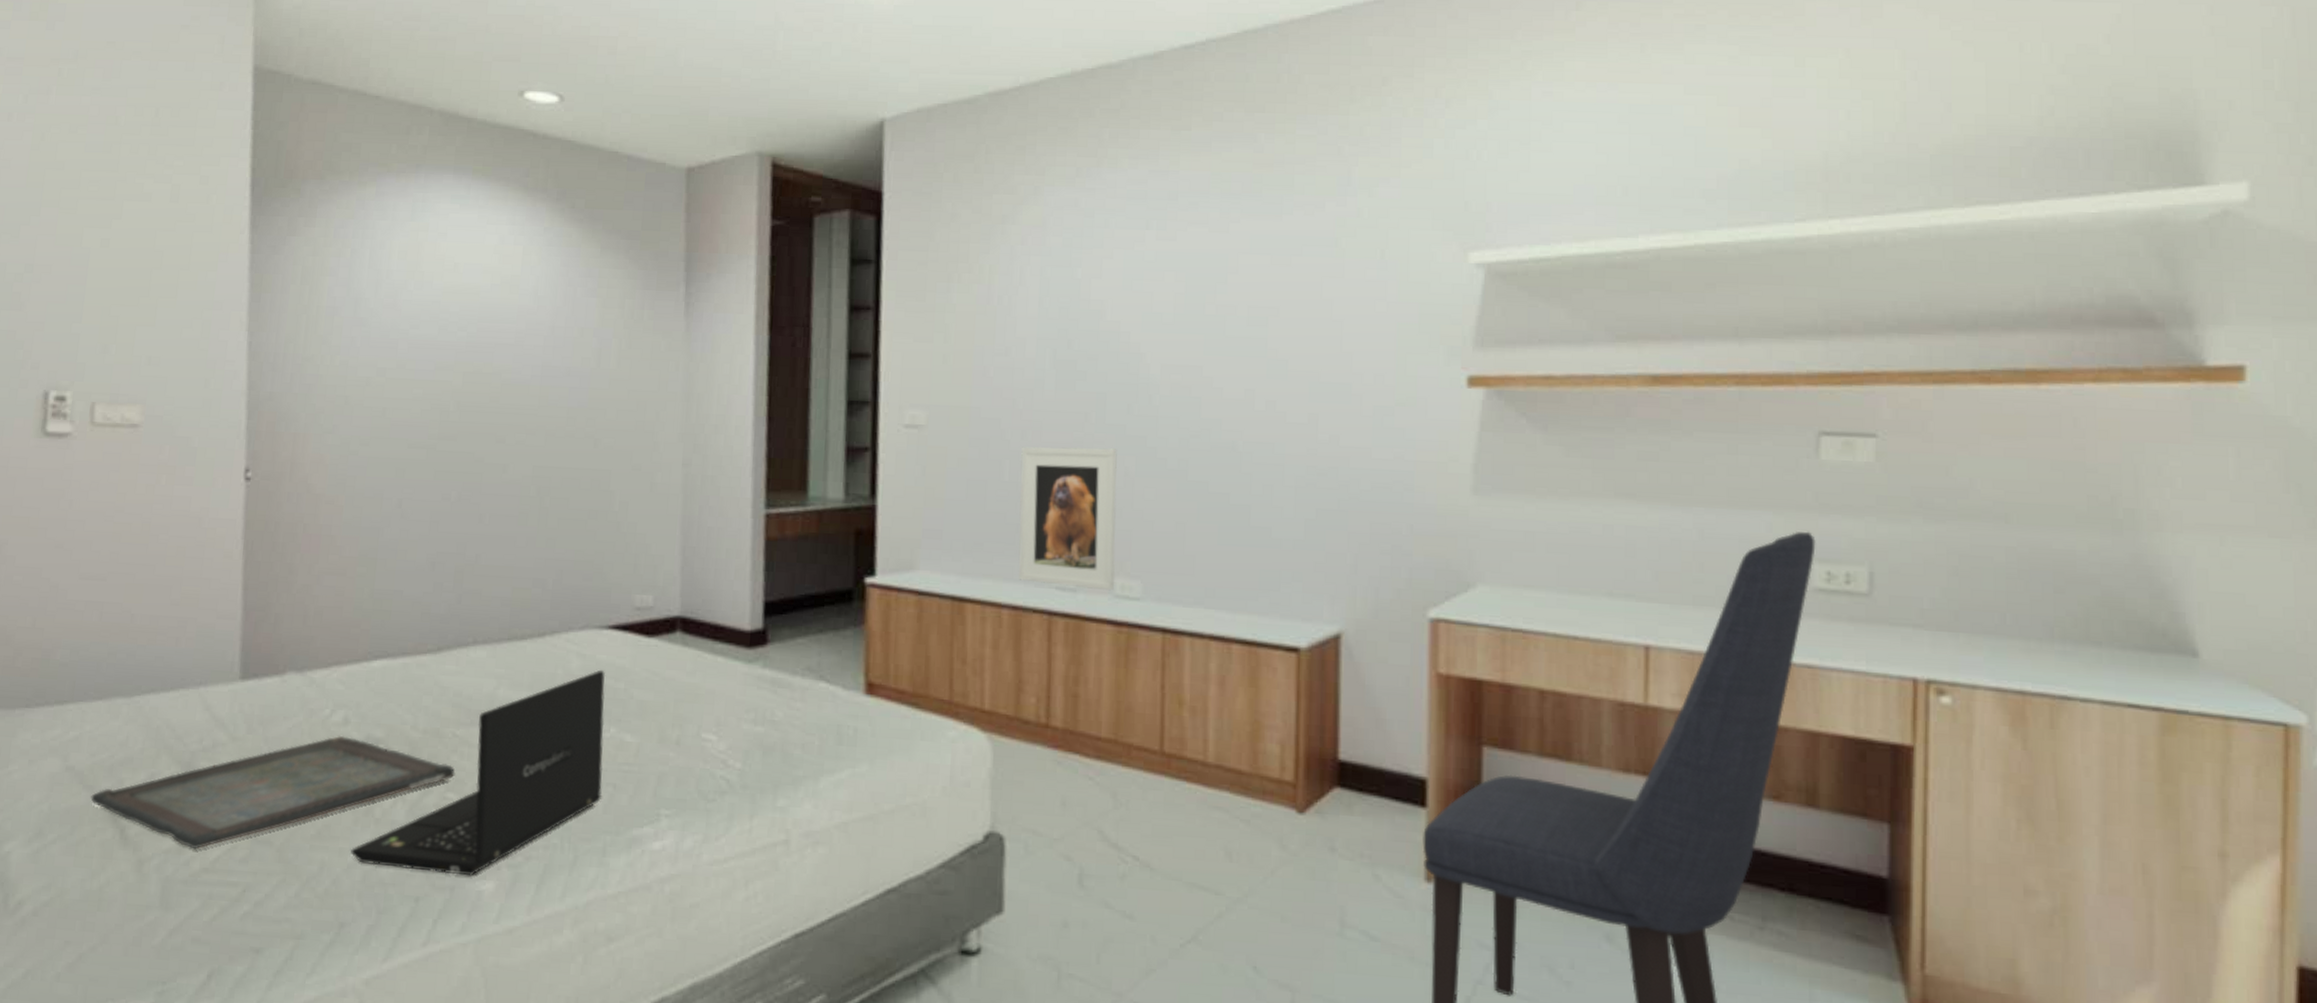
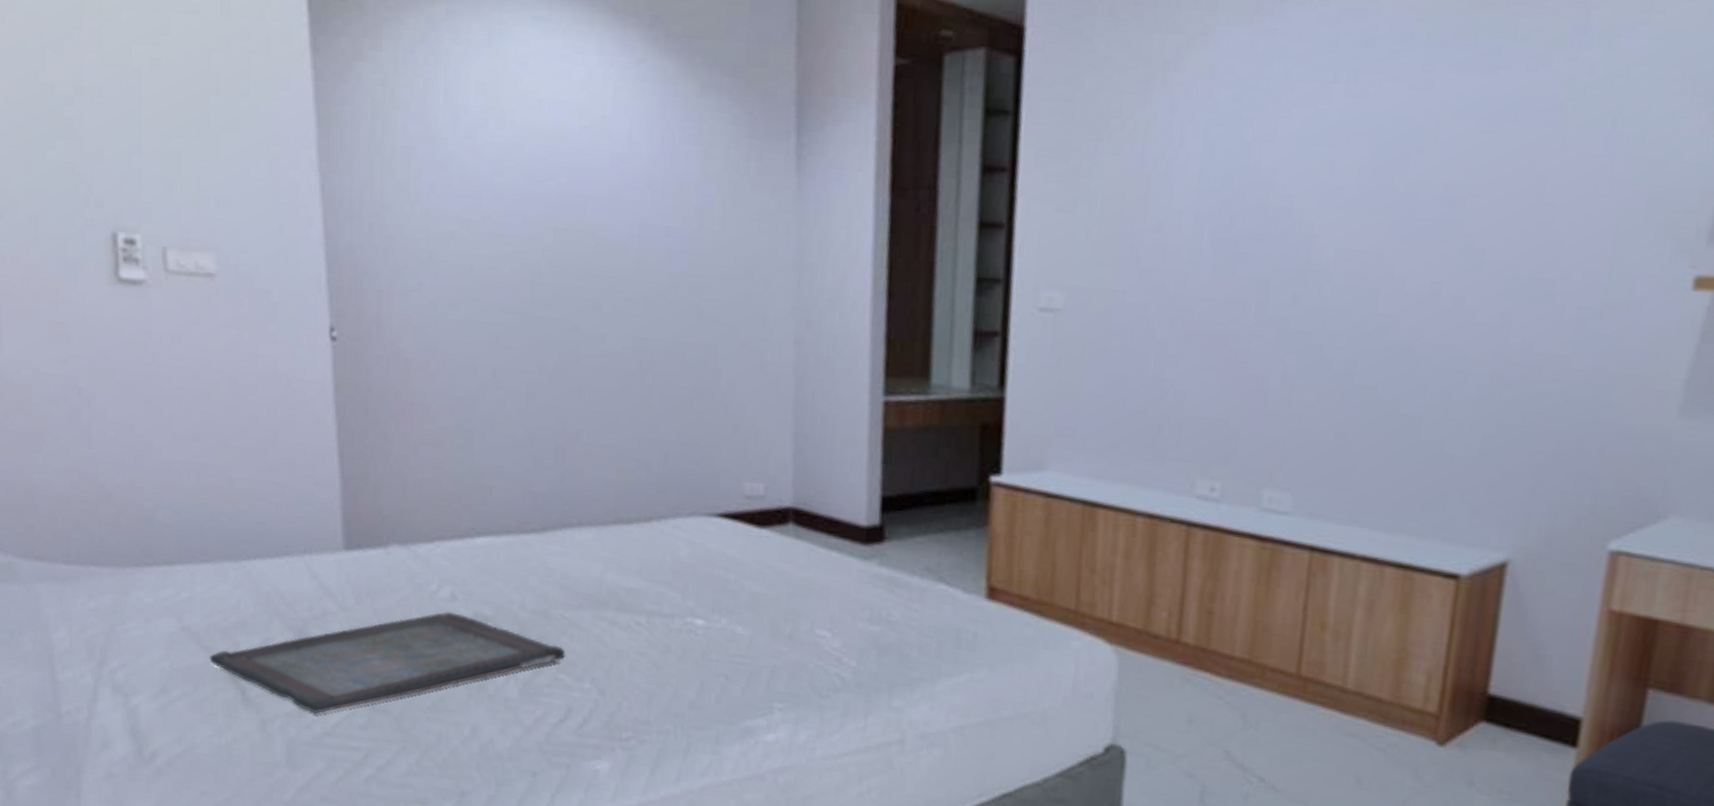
laptop: present [350,669,606,876] -> none [466,559,716,756]
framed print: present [1018,446,1118,591] -> none [1156,338,1277,503]

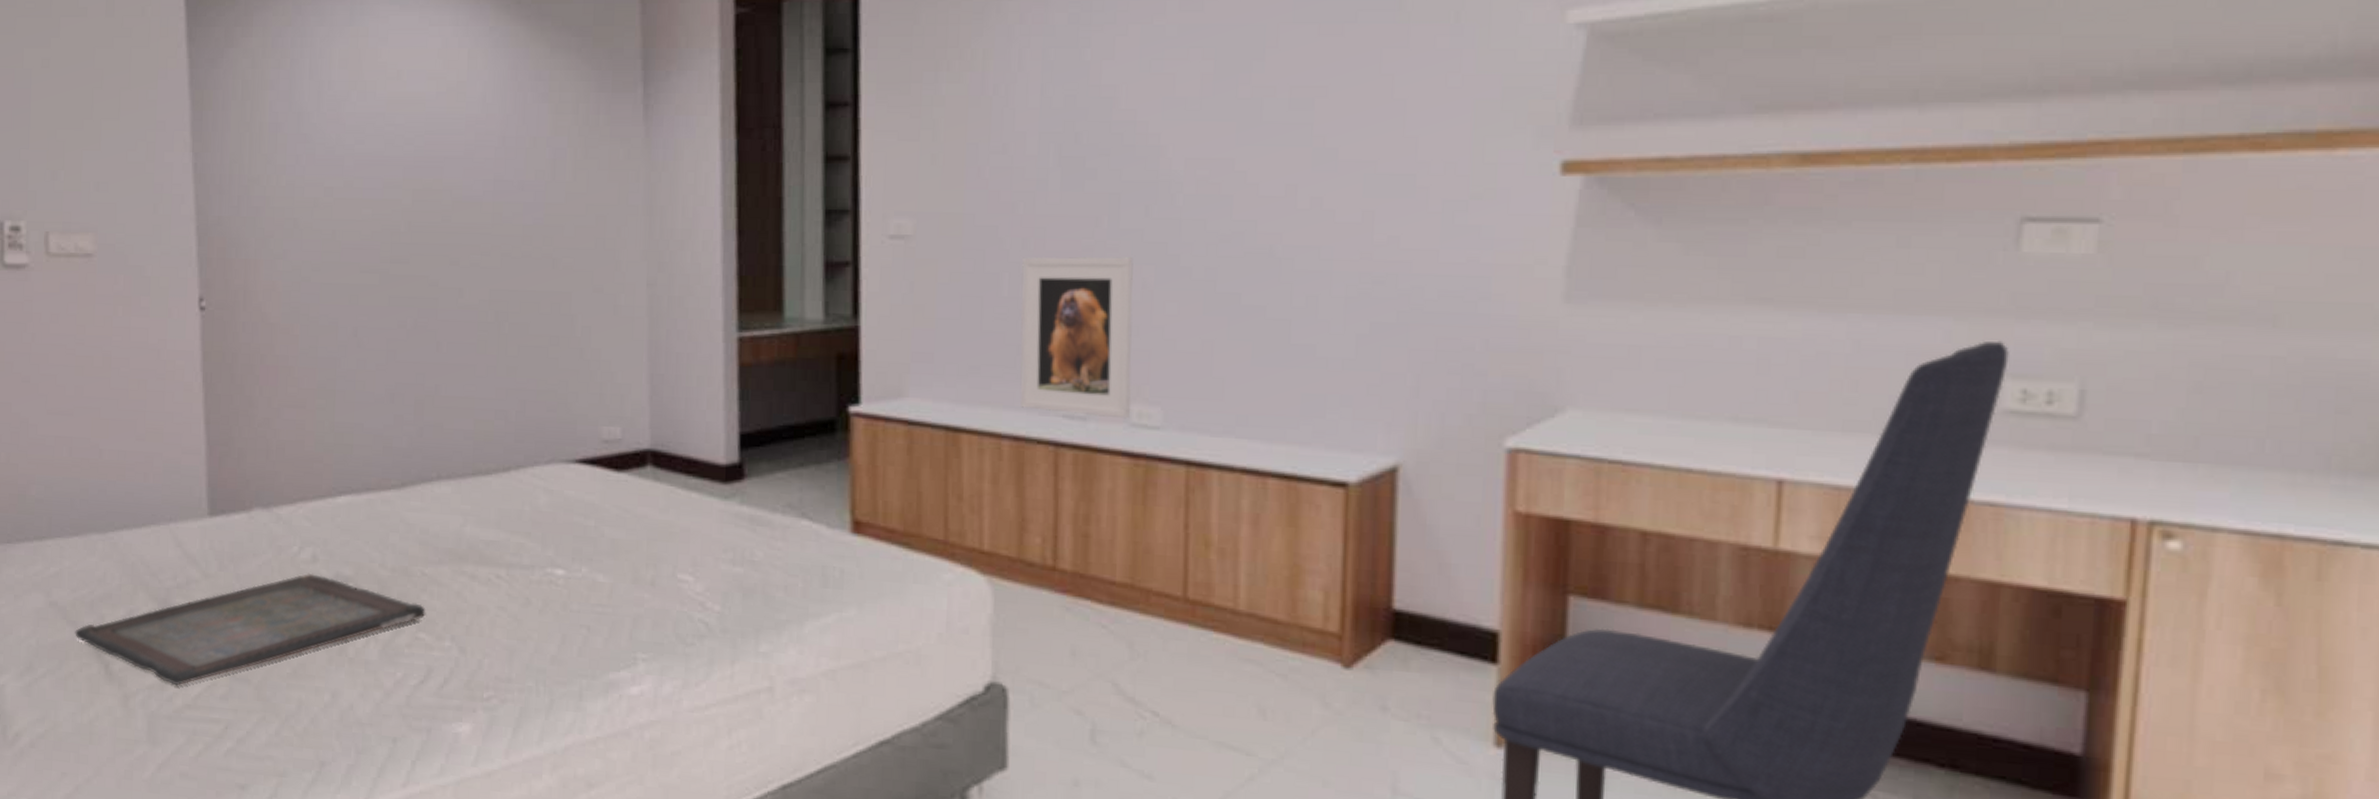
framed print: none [1156,338,1277,503] -> present [1019,256,1134,419]

